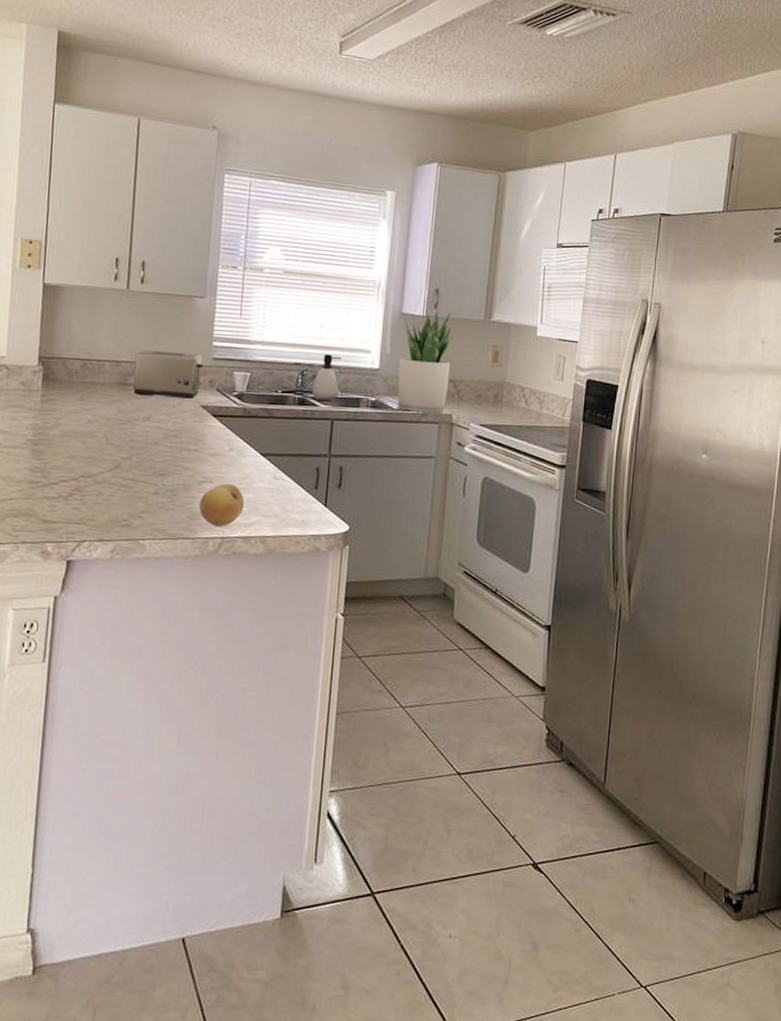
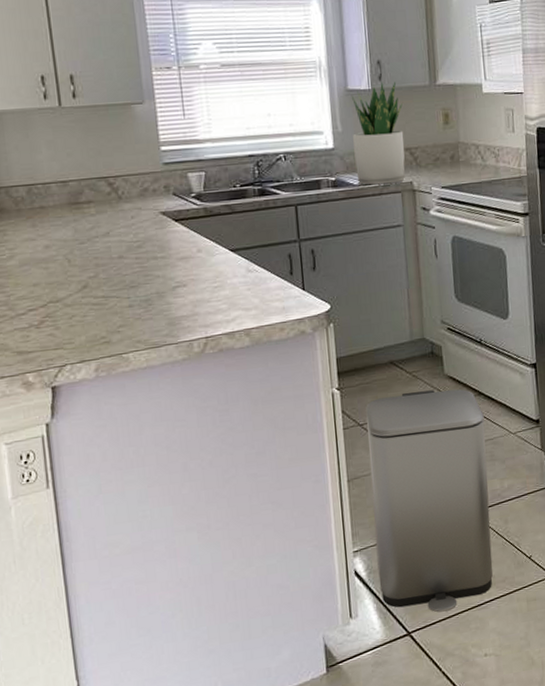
toaster: present [132,350,204,399] -> none [81,161,156,212]
fruit: present [199,483,245,527] -> none [177,284,223,328]
soap dispenser: present [312,354,342,402] -> none [270,141,297,189]
pedal bin: none [350,631,488,878] -> present [366,389,493,613]

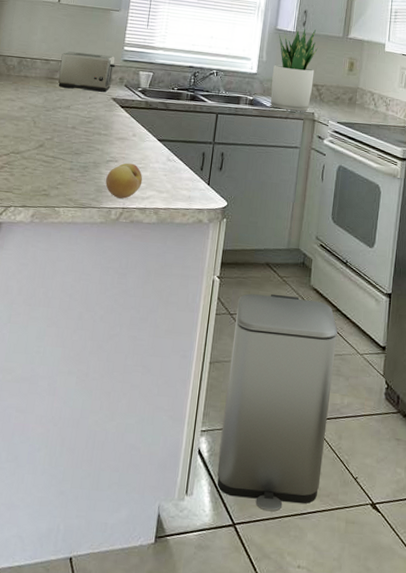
toaster: none [81,161,156,212] -> present [57,51,116,92]
fruit: none [177,284,223,328] -> present [105,163,143,199]

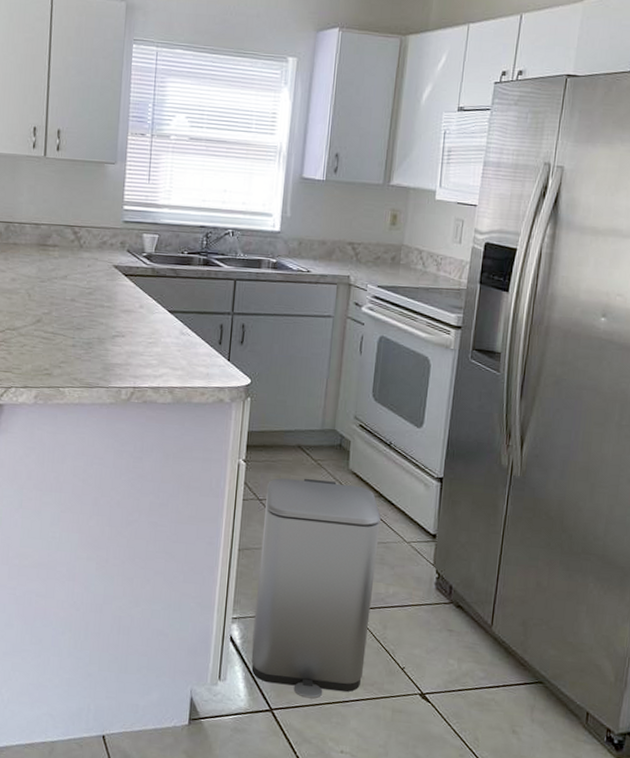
toaster: present [57,51,116,92] -> none [51,213,115,259]
fruit: present [105,163,143,199] -> none [113,337,154,377]
planter: present [270,27,318,112] -> none [297,174,353,275]

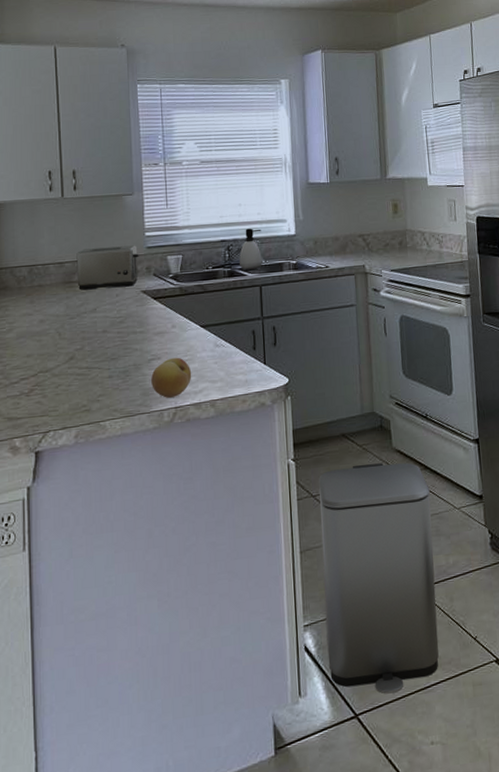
toaster: none [51,213,115,259] -> present [76,245,139,290]
fruit: none [113,337,154,377] -> present [151,357,192,398]
soap dispenser: none [216,217,244,263] -> present [239,228,262,271]

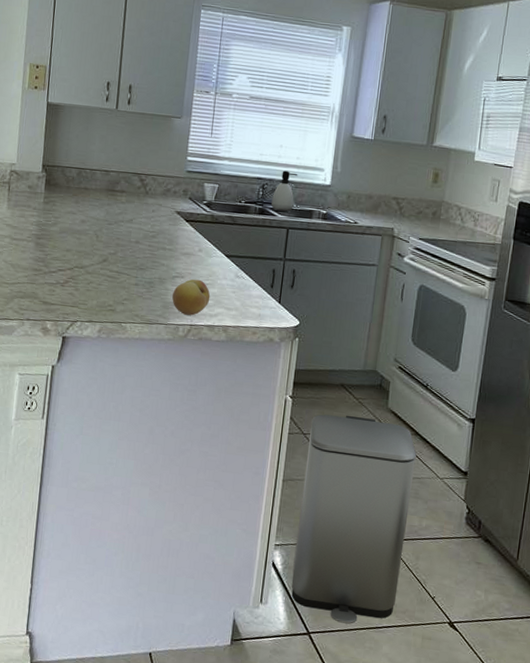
toaster: present [76,245,139,290] -> none [119,162,179,205]

